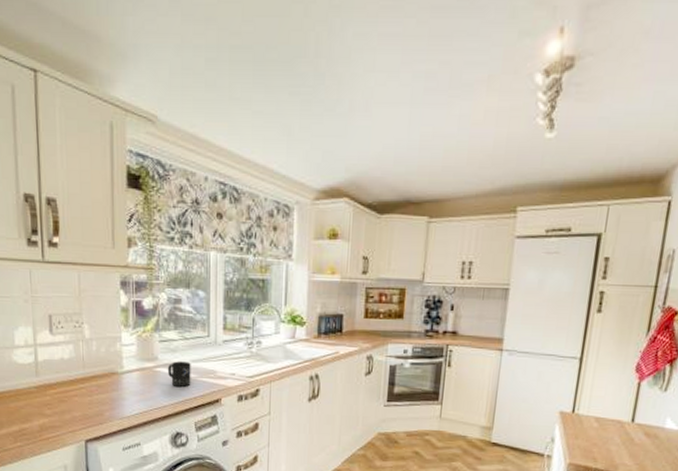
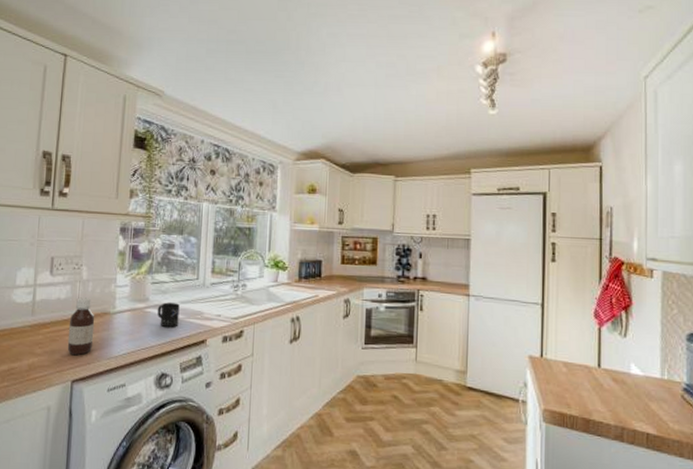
bottle: none [76,357,104,416] -> present [67,297,95,356]

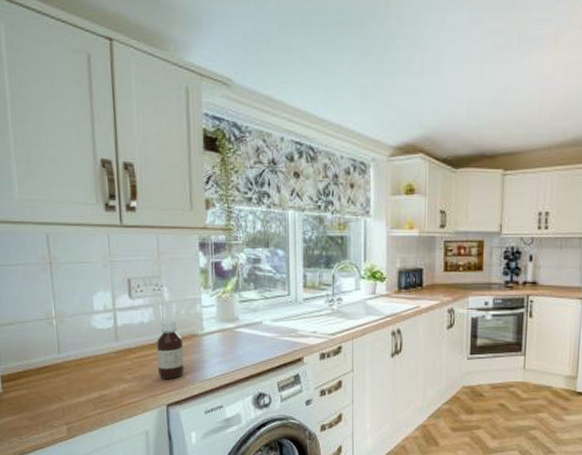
mug: present [157,302,180,328] -> none [248,321,272,348]

